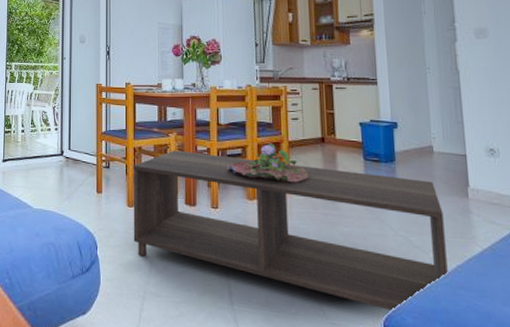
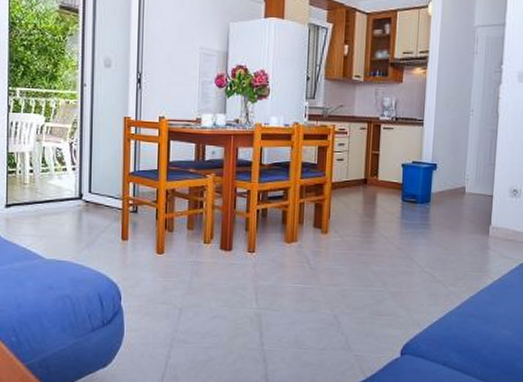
coffee table: present [133,150,448,312] -> none [162,192,466,341]
potted flower: present [226,143,309,183] -> none [266,185,348,225]

